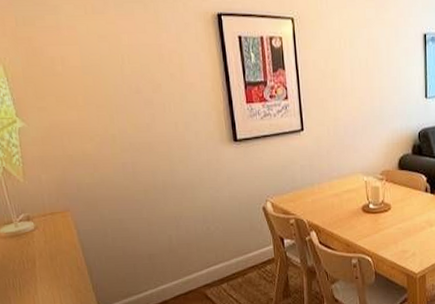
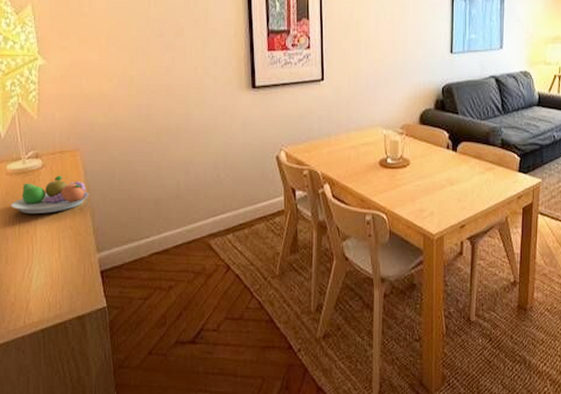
fruit bowl: none [8,236,85,275] -> present [11,176,90,214]

